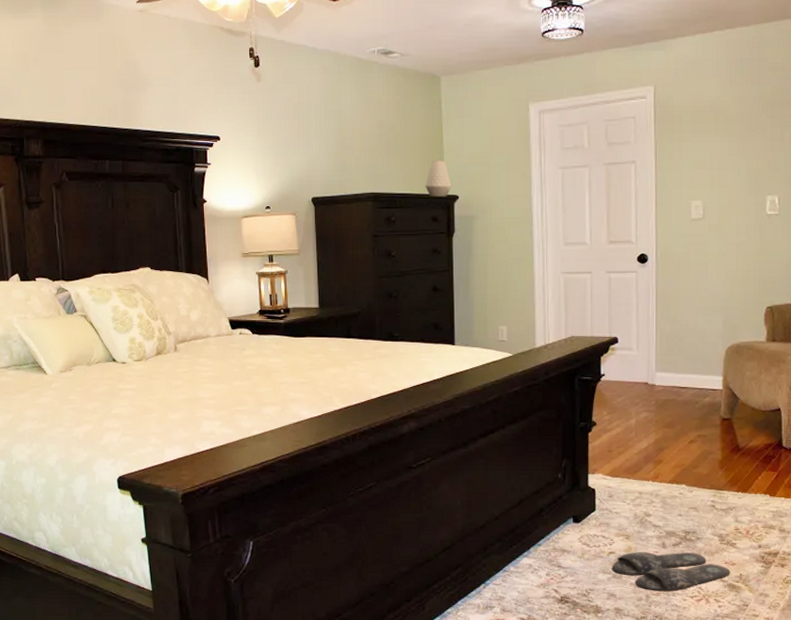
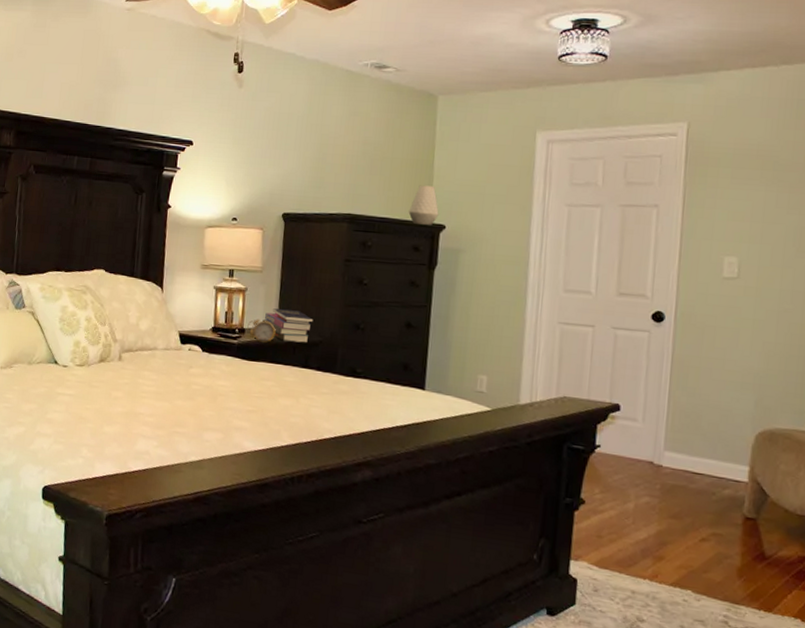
alarm clock: none [291,298,318,319] -> present [247,319,276,343]
books: none [304,287,351,317] -> present [262,308,313,343]

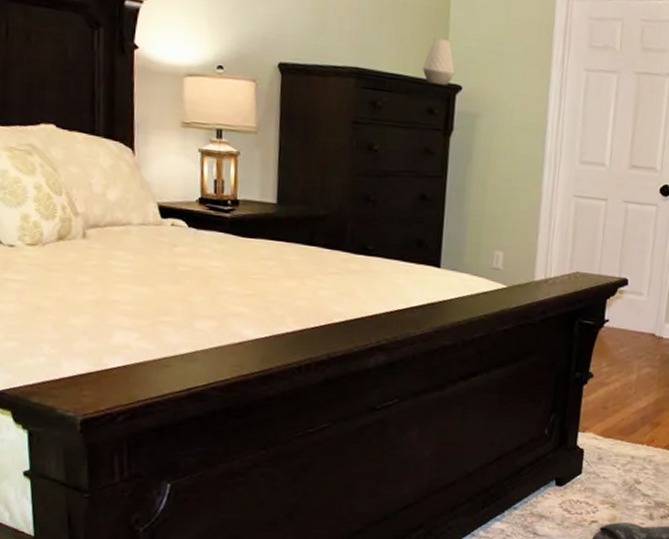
alarm clock: present [247,319,276,343] -> none [241,188,275,217]
books: present [262,308,313,343] -> none [259,176,318,217]

